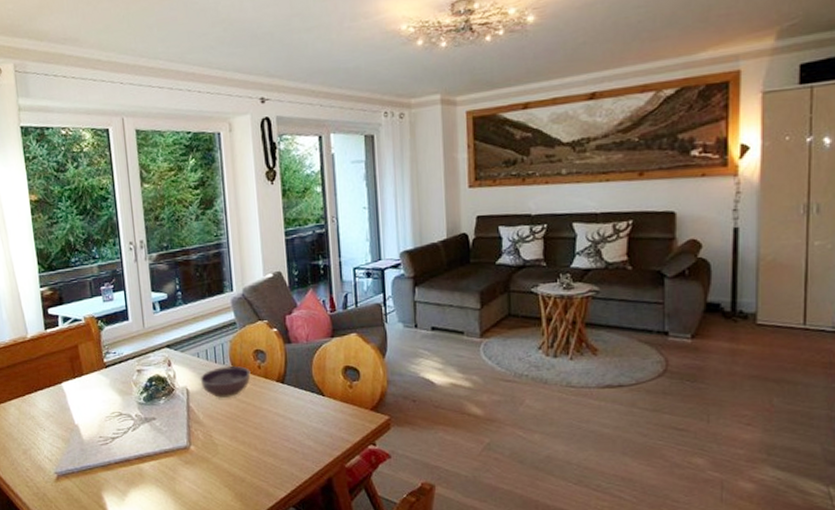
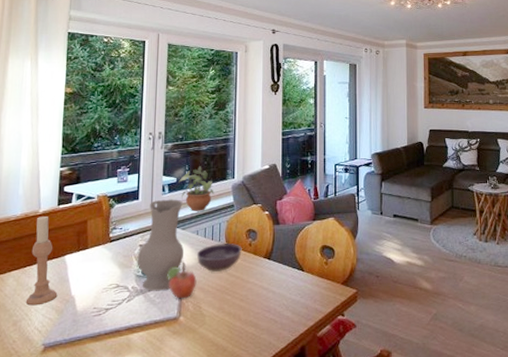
candlestick: none [26,342,61,435] -> present [26,217,58,306]
ceramic jug: none [136,318,187,419] -> present [137,199,185,291]
potted plant: none [170,278,212,331] -> present [179,166,214,211]
fruit: none [171,392,204,427] -> present [167,266,197,299]

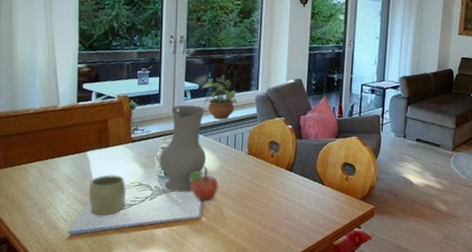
candlestick: present [26,217,58,306] -> none [51,112,81,196]
mug: none [64,277,104,324] -> present [88,174,127,217]
bowl: present [196,244,242,272] -> none [218,152,264,179]

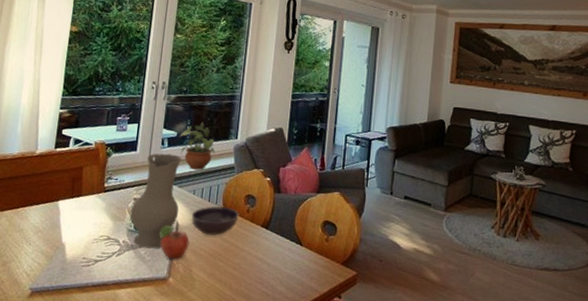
mug: present [88,174,127,217] -> none [54,226,95,273]
bowl: none [218,152,264,179] -> present [191,206,239,236]

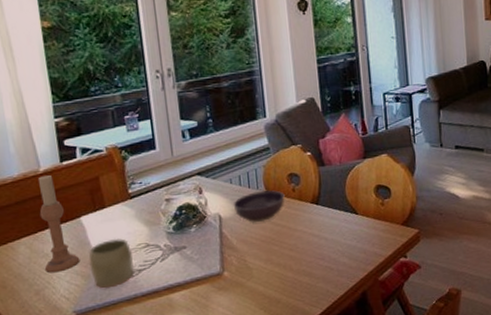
candlestick: none [17,158,48,249] -> present [39,175,80,273]
mug: none [54,226,95,273] -> present [88,238,134,288]
ceramic jug: present [130,153,182,249] -> none [164,145,219,248]
fruit: present [159,225,190,260] -> none [202,219,238,254]
potted plant: present [179,122,215,170] -> none [200,106,245,158]

